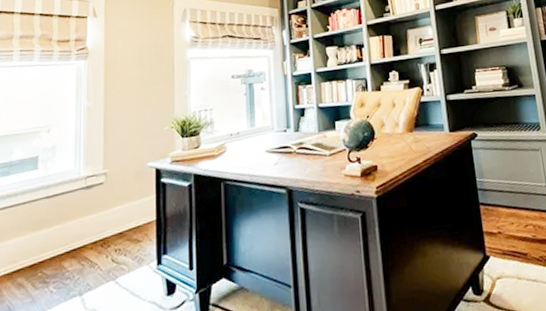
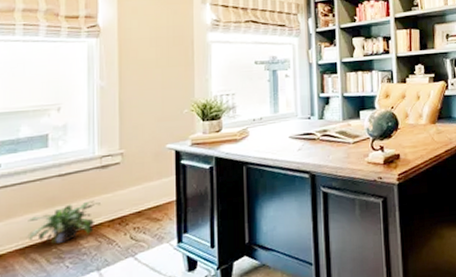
potted plant: none [14,222,84,268] -> present [26,200,100,244]

